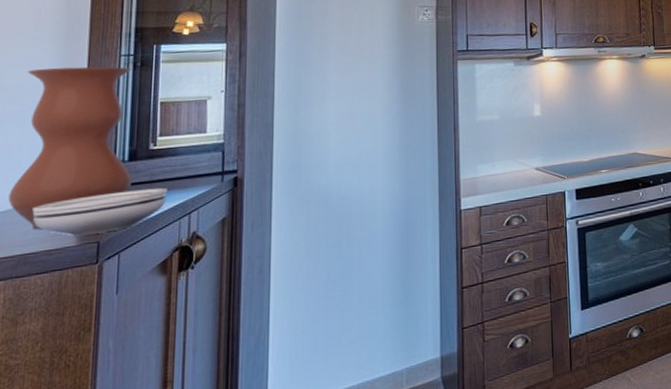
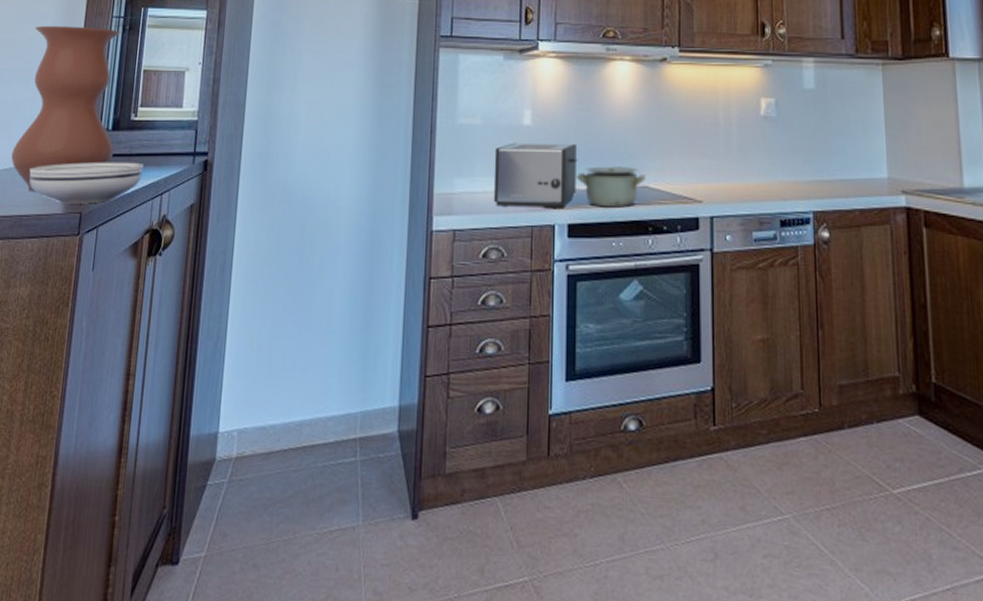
toaster: none [511,126,581,184] -> present [493,142,578,209]
saucepan: none [580,139,635,173] -> present [576,166,646,208]

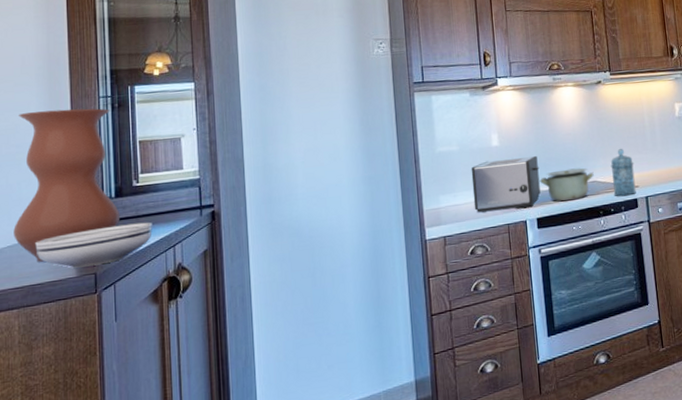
canister: none [668,148,700,212] -> present [610,148,636,197]

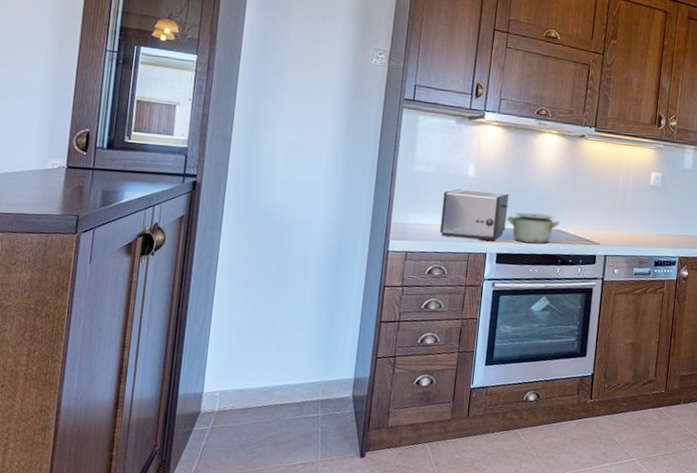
vase: present [13,108,121,262] -> none [8,51,115,194]
bowl: present [35,222,152,268] -> none [26,173,137,209]
canister: present [610,148,636,197] -> none [575,204,600,251]

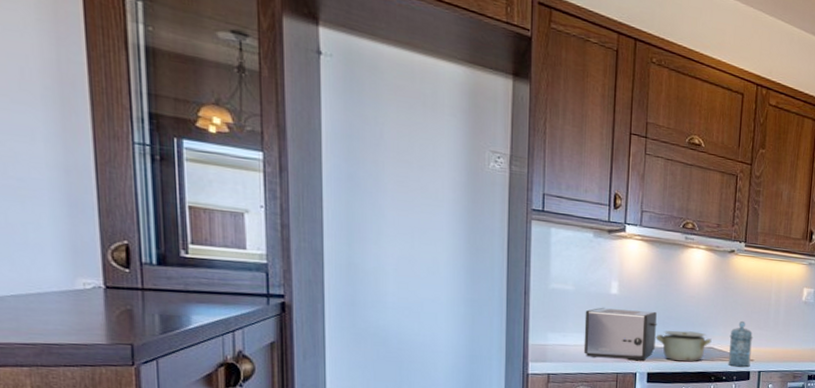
canister: none [575,204,600,251] -> present [729,320,753,367]

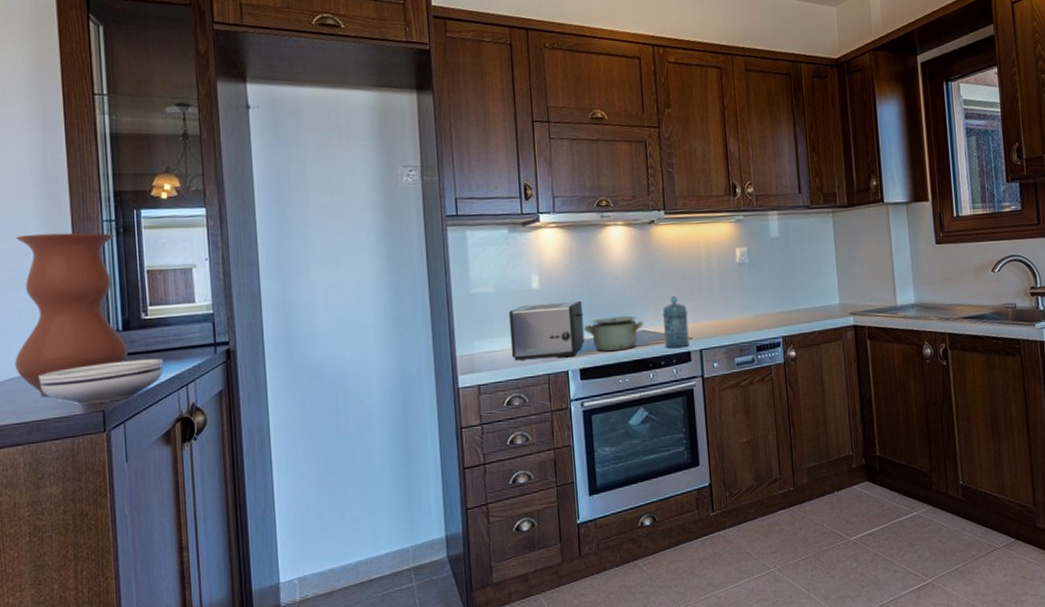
vase: none [18,140,164,320] -> present [15,232,129,397]
bowl: none [50,294,206,336] -> present [38,358,164,405]

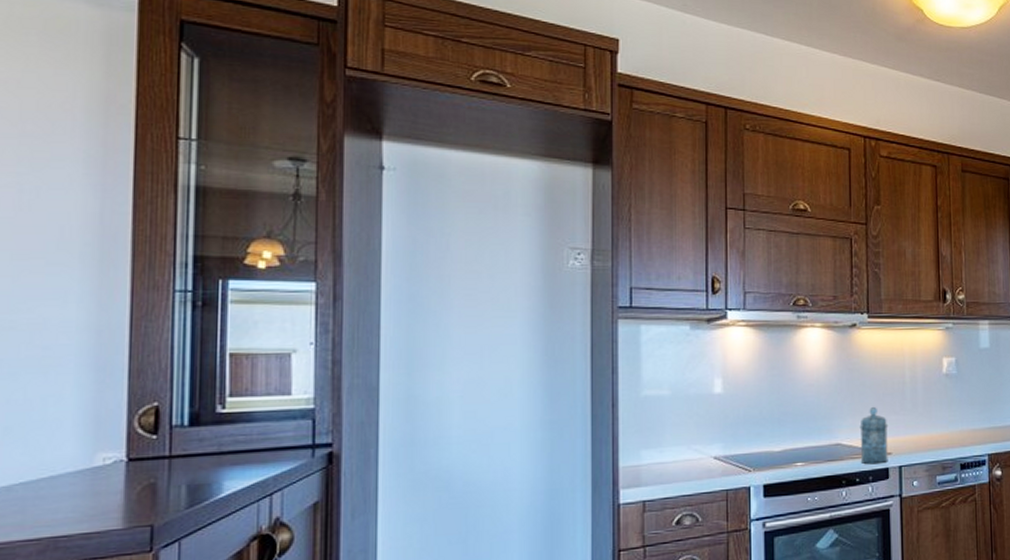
vase: present [15,232,129,397] -> none [30,303,195,507]
bowl: present [38,358,164,405] -> none [63,461,241,517]
toaster: present [508,300,585,362] -> none [684,408,772,475]
saucepan: present [583,315,644,352] -> none [770,426,838,466]

